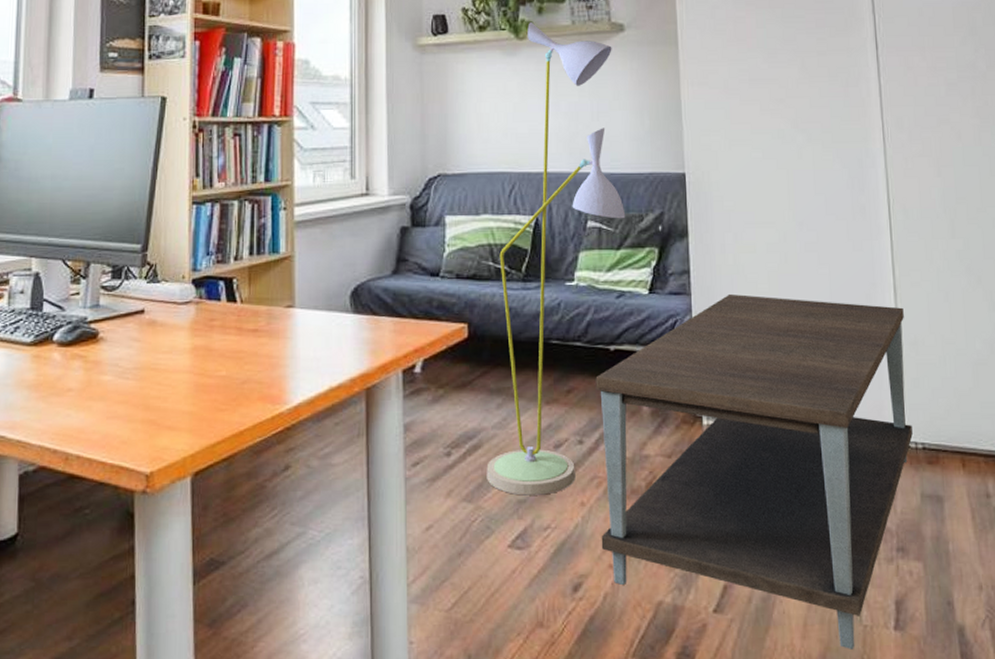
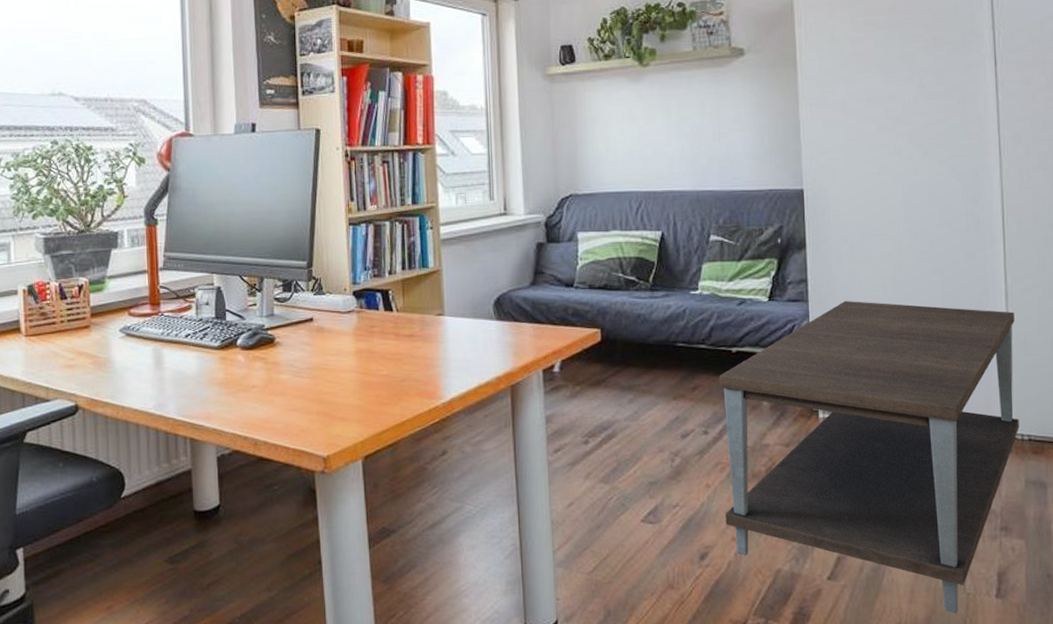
floor lamp: present [486,22,626,496] -> none [620,50,746,478]

